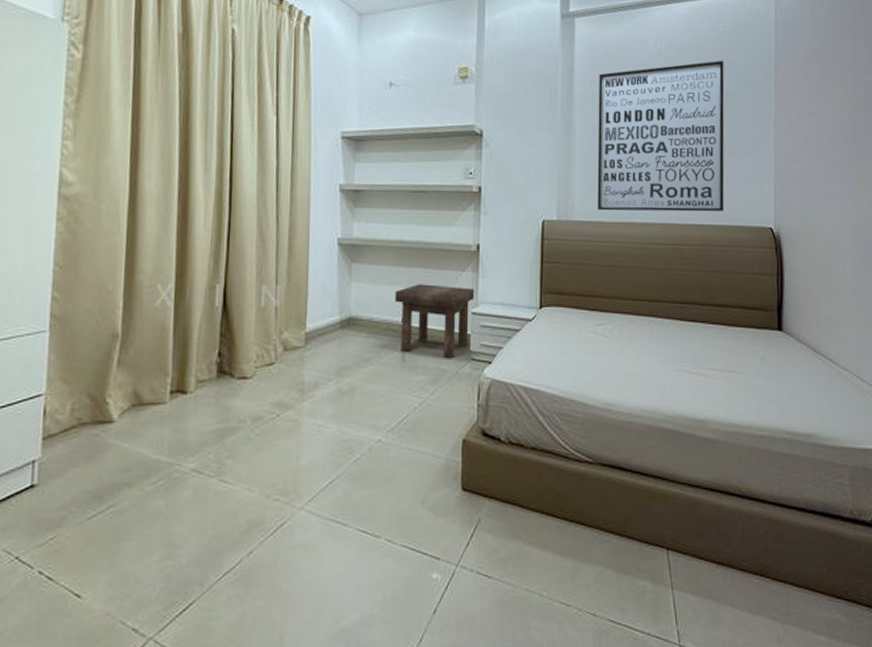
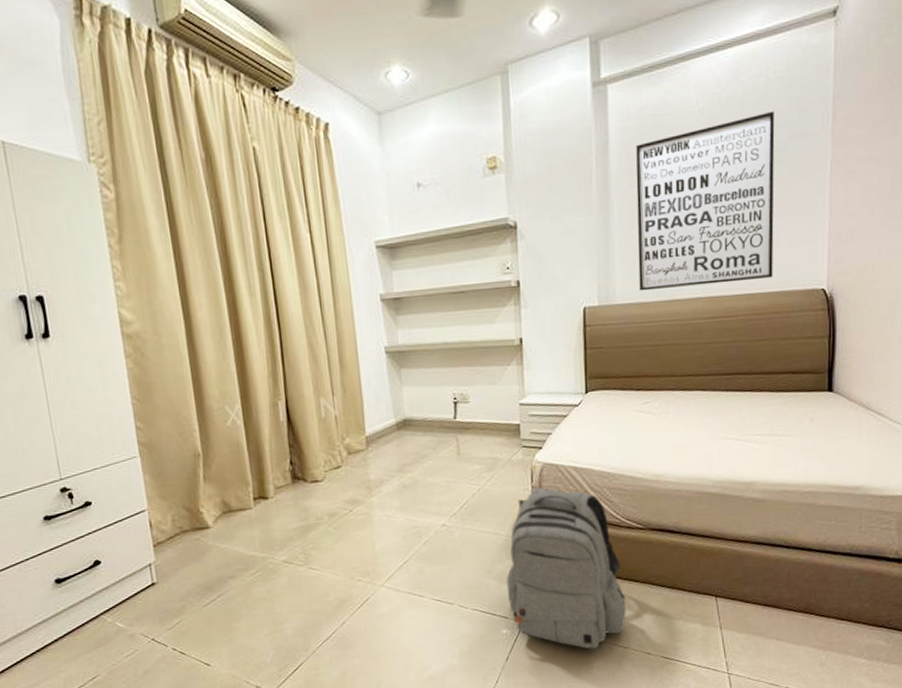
stool: present [395,284,475,359] -> none [444,380,522,448]
backpack: none [441,407,571,605] -> present [506,488,626,649]

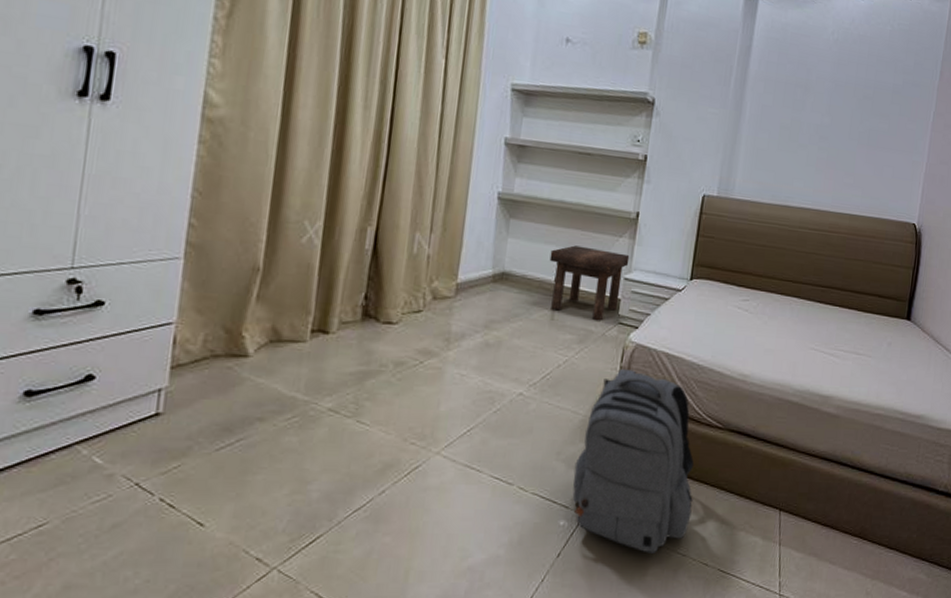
stool: none [444,380,522,448] -> present [549,245,630,321]
wall art: present [636,111,775,291] -> none [757,55,895,204]

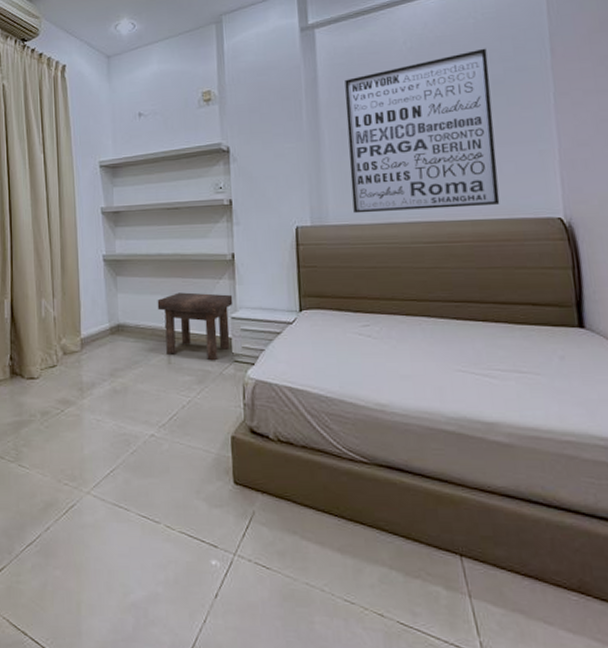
backpack: present [572,369,694,553] -> none [216,407,352,599]
wall art: none [757,55,895,204] -> present [345,48,500,214]

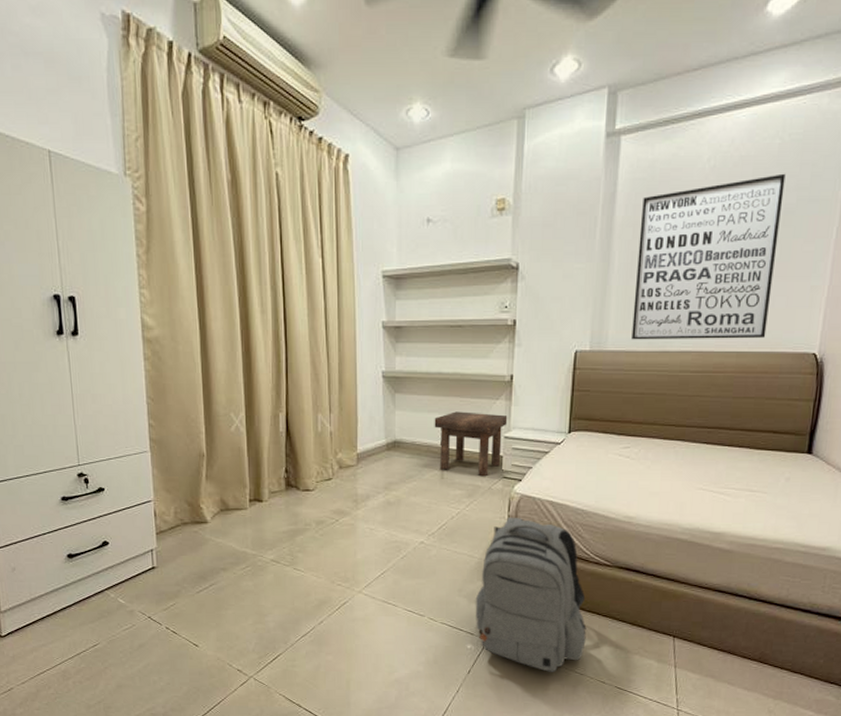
backpack: none [216,407,352,599] -> present [475,518,587,672]

